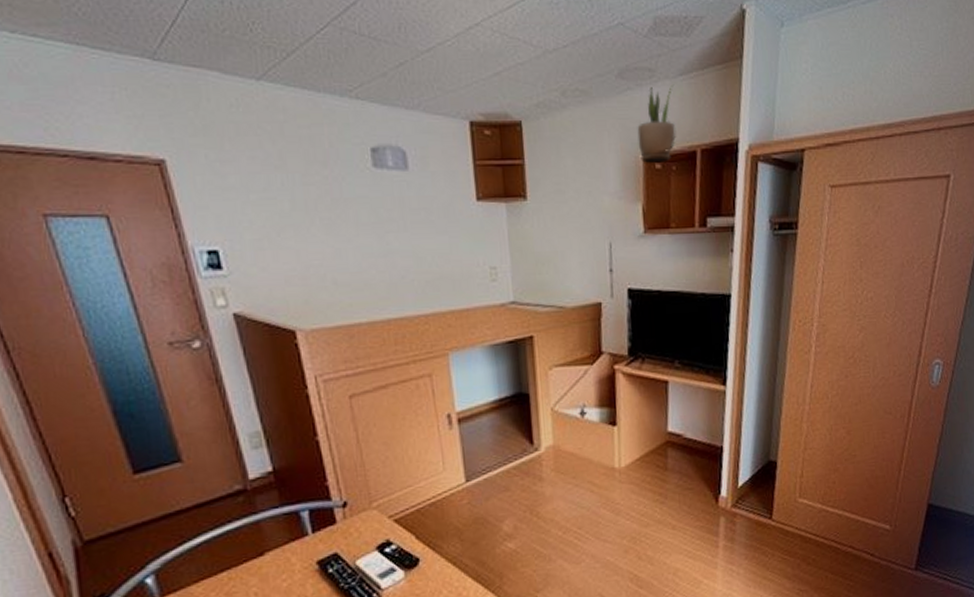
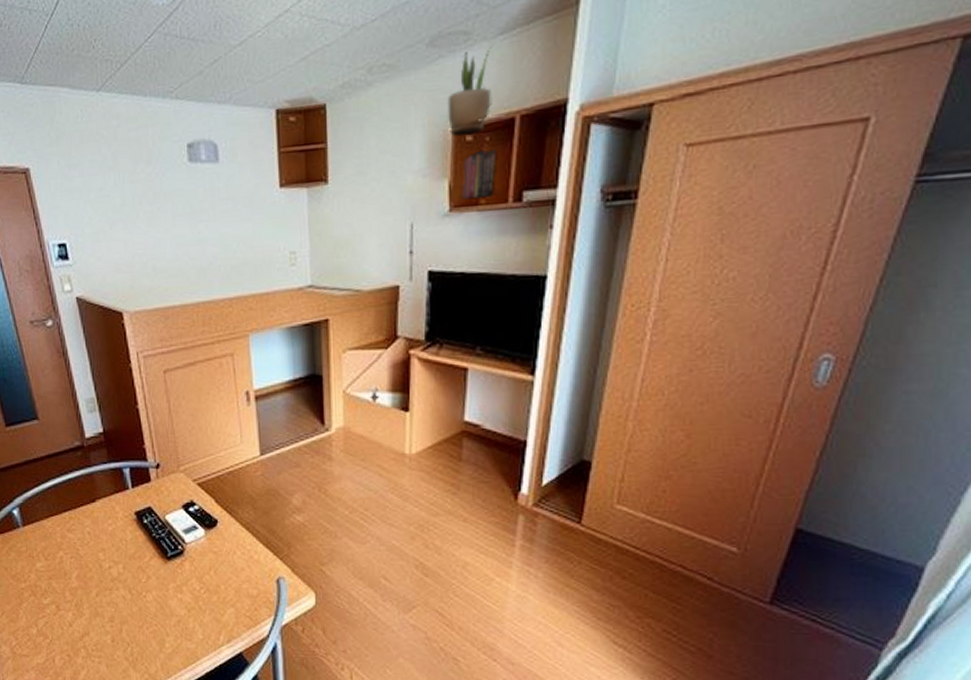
books: none [654,178,683,223] -> present [462,149,497,201]

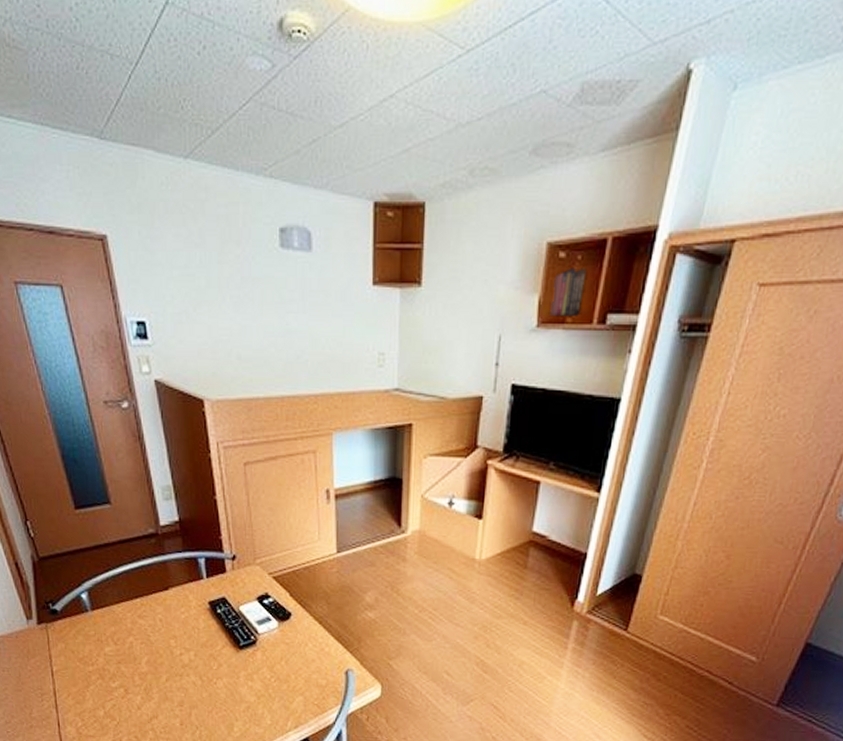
potted plant: present [447,46,492,137] -> none [544,162,593,252]

